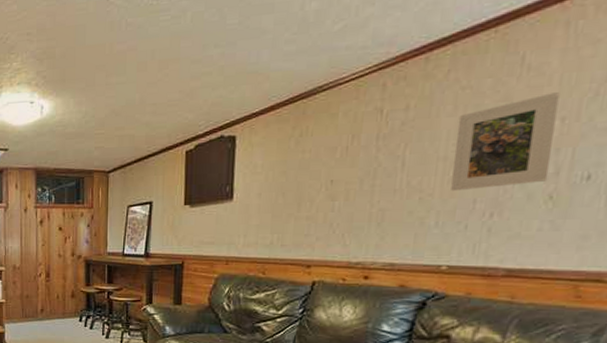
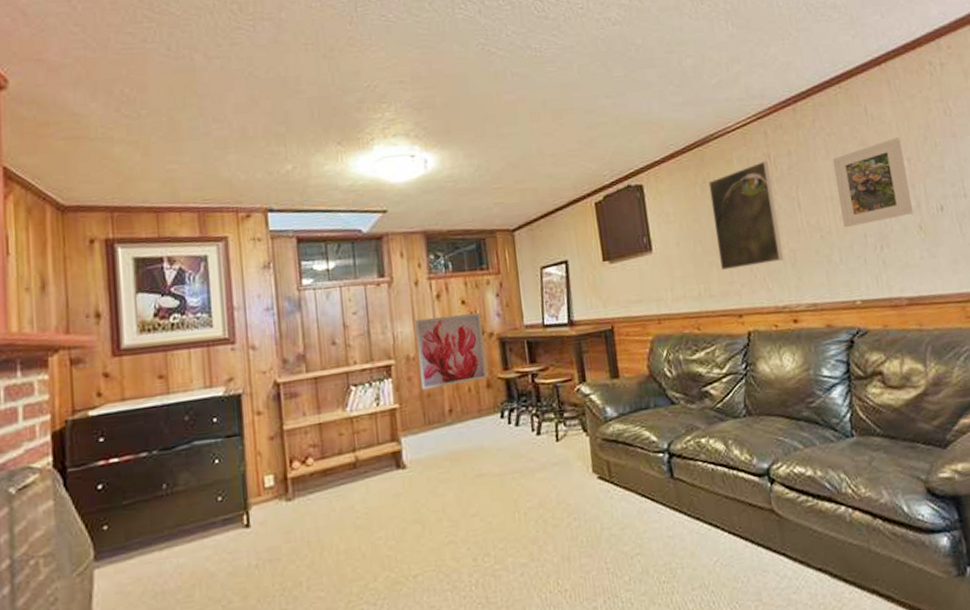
wall art: none [21,238,73,292] -> present [414,312,487,390]
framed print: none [298,116,378,224] -> present [708,161,783,271]

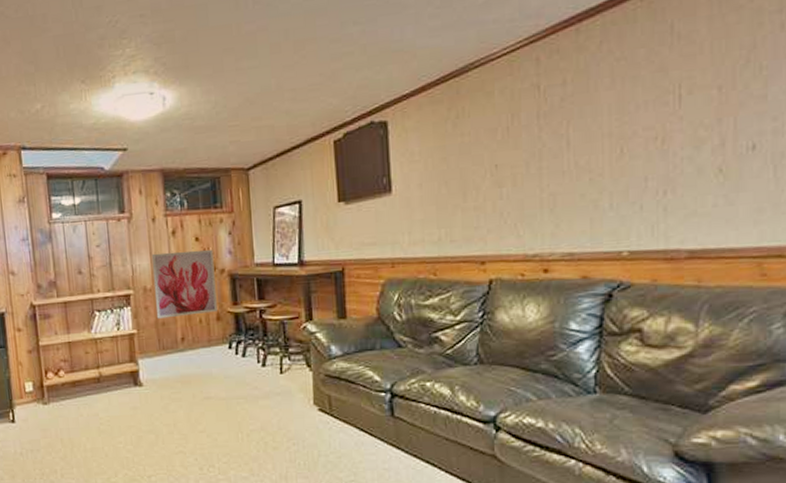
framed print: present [708,161,783,271] -> none [462,92,540,215]
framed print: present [832,137,914,228] -> none [617,60,715,170]

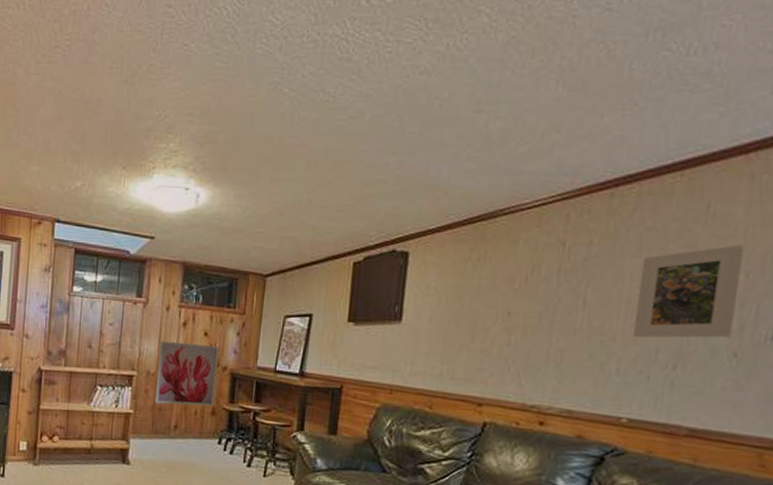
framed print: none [617,60,715,170] -> present [633,245,745,338]

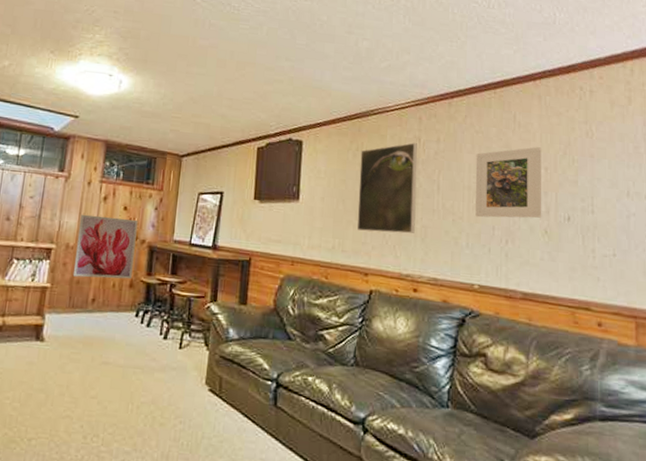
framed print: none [471,248,560,359] -> present [356,143,418,234]

